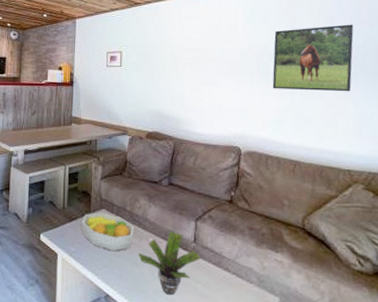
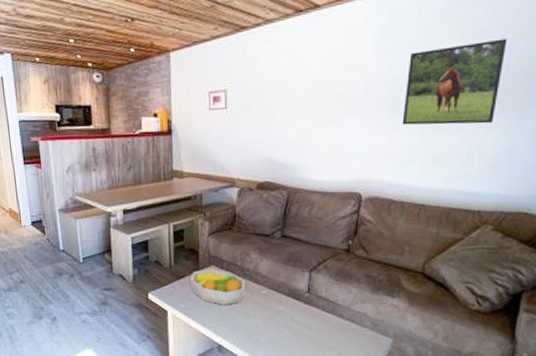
potted plant: present [138,231,201,296] -> none [250,283,315,343]

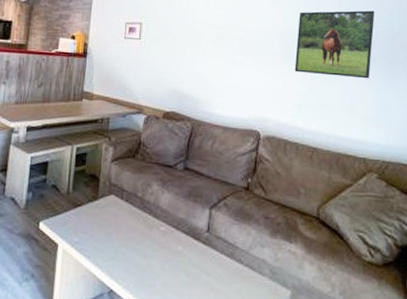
fruit bowl: present [190,269,245,305] -> none [86,198,145,241]

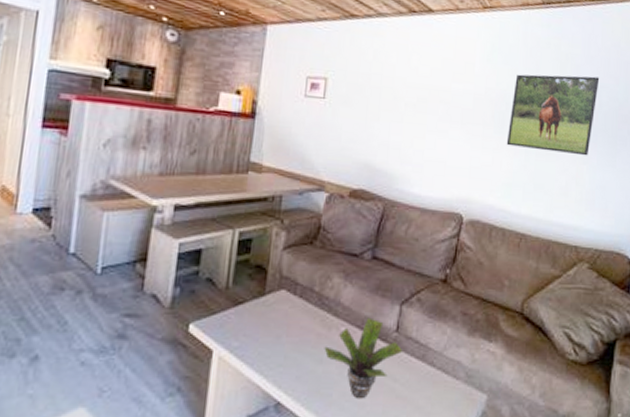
potted plant: none [147,219,214,290] -> present [324,317,403,399]

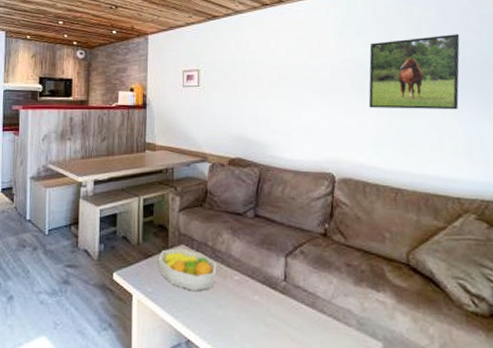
fruit bowl: none [250,293,322,344] -> present [158,248,217,291]
potted plant: present [324,317,403,399] -> none [222,268,293,341]

